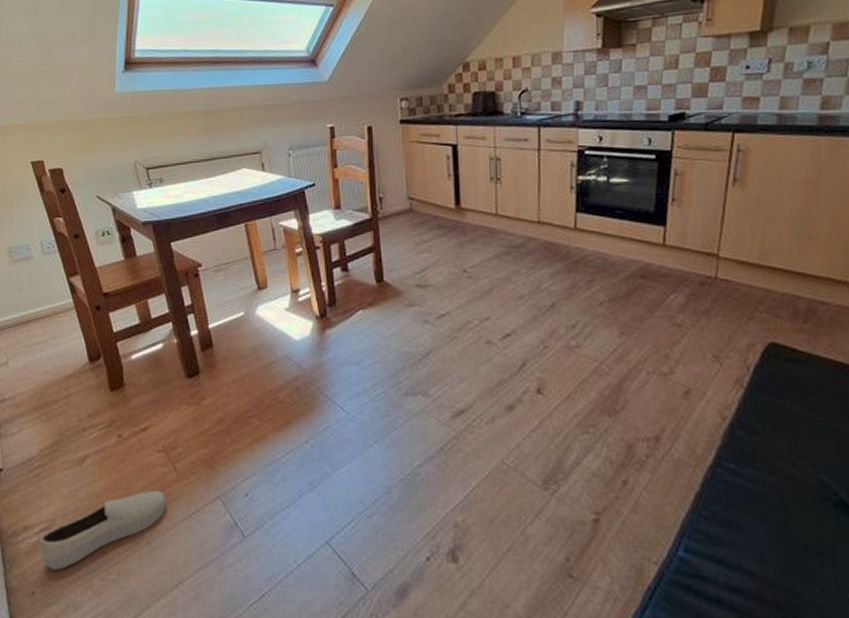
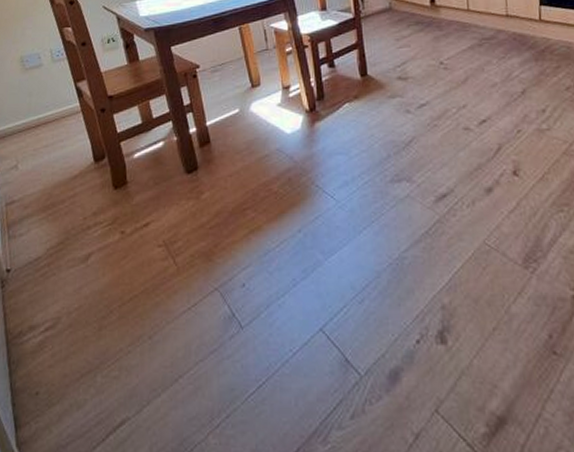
shoe: present [39,490,166,570] -> none [44,284,166,369]

